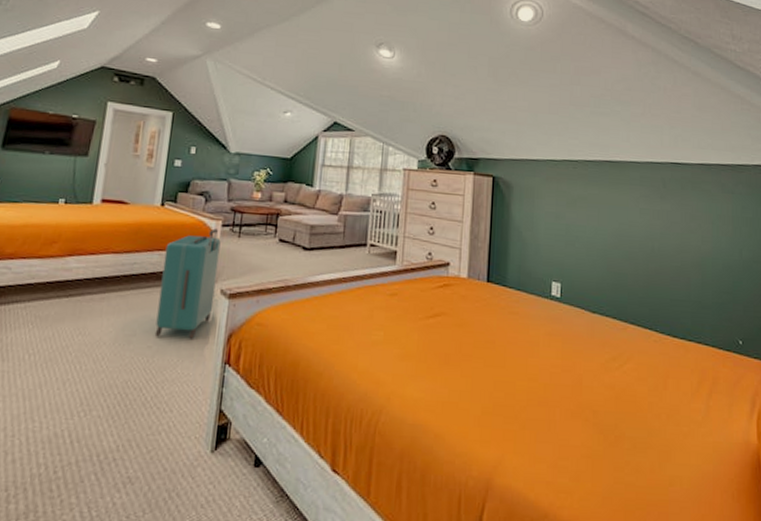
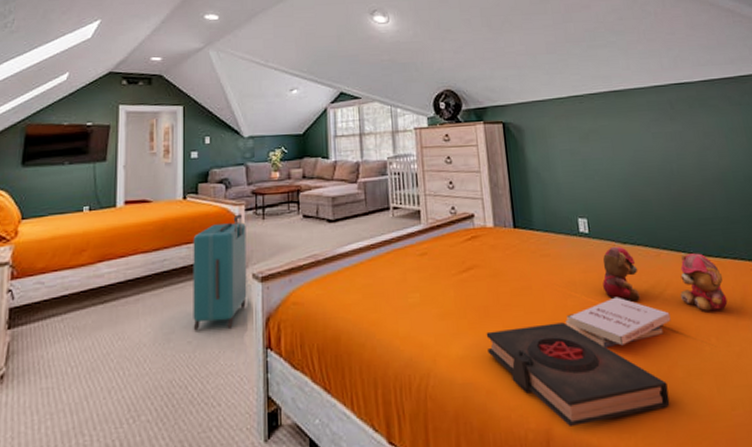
book: none [442,378,611,480] -> present [486,322,670,426]
books: none [523,363,626,411] -> present [566,296,671,349]
stuffed animal: none [565,314,684,390] -> present [603,246,728,311]

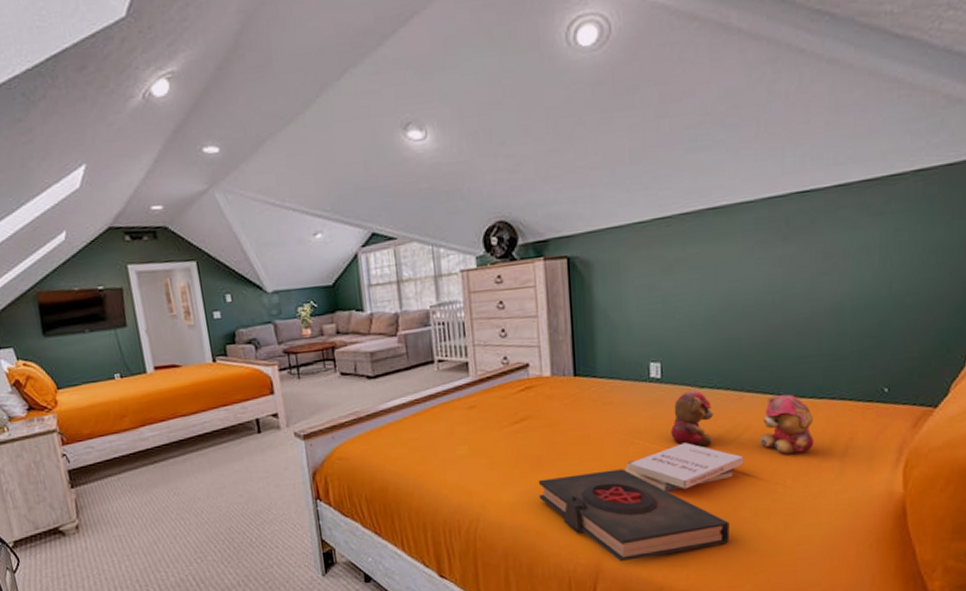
suitcase: present [193,214,247,331] -> none [229,374,291,486]

